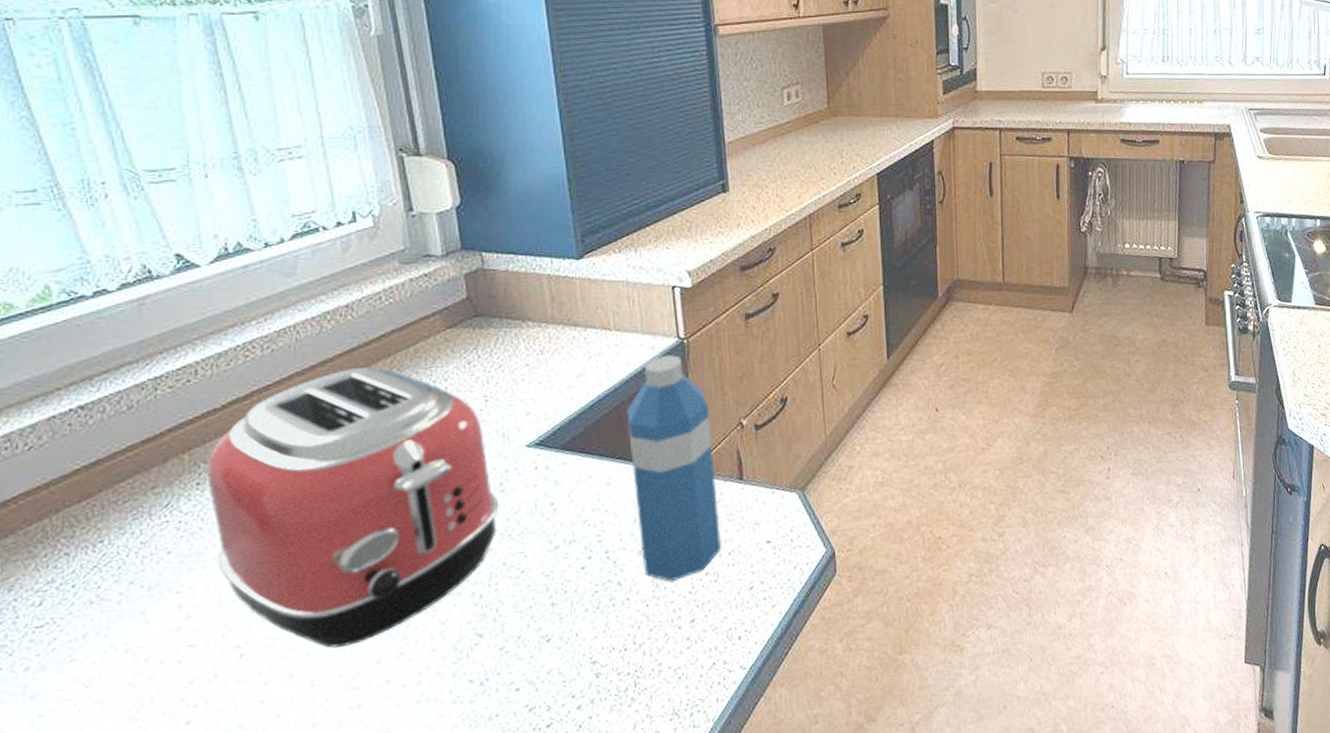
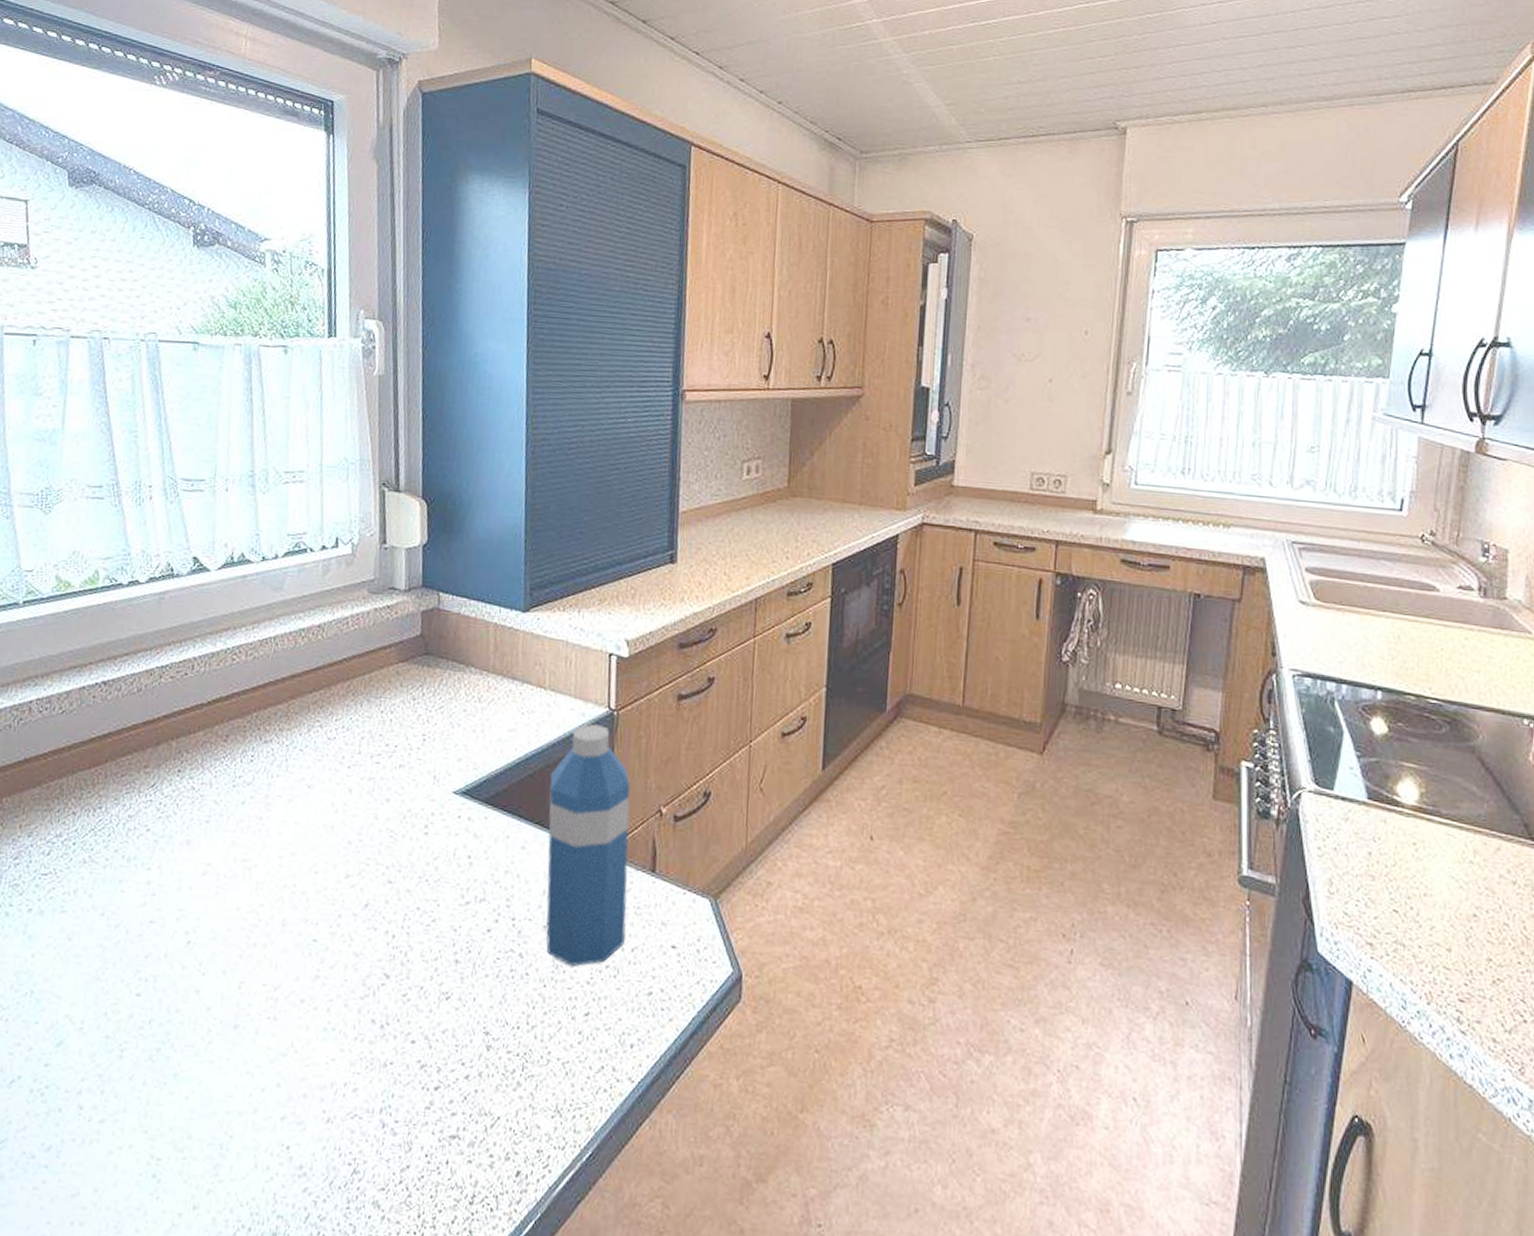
toaster: present [207,367,499,648] -> none [183,686,422,957]

